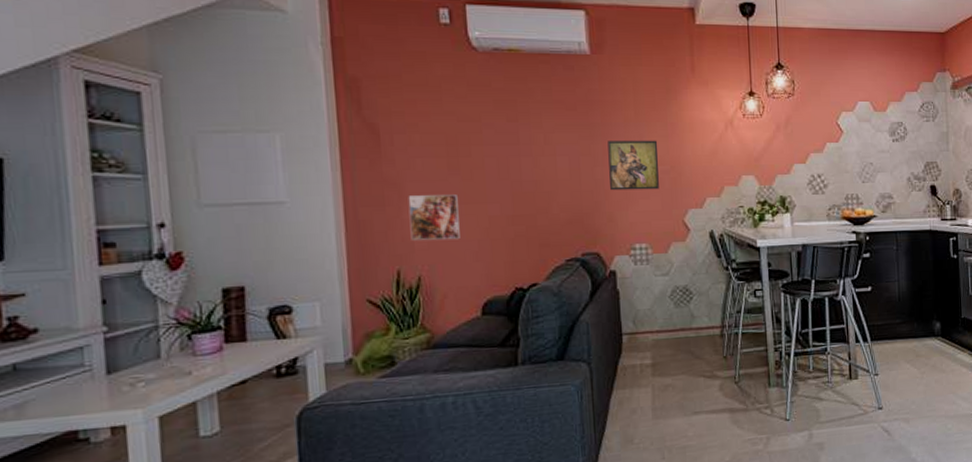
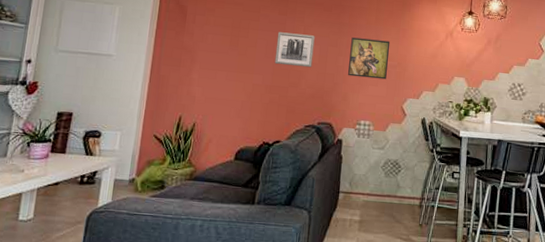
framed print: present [408,195,460,241] -> none [194,61,234,99]
wall art: none [509,144,563,187] -> present [274,32,315,68]

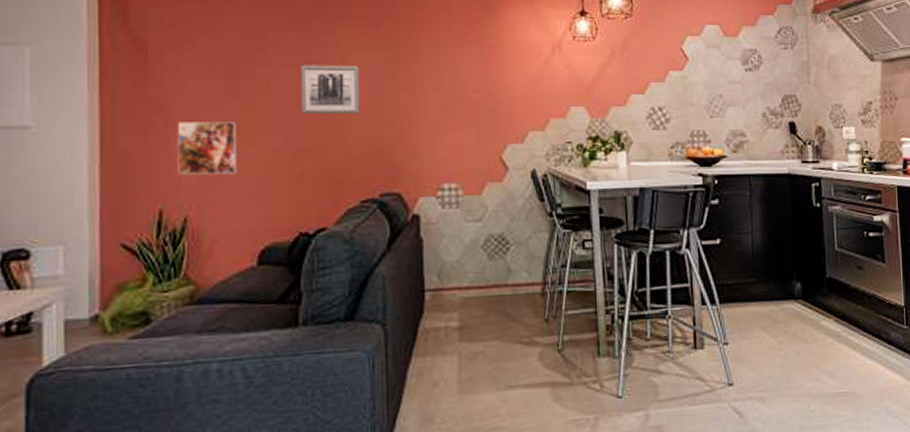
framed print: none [194,61,234,99] -> present [177,122,237,176]
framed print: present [348,37,391,80] -> none [415,63,474,121]

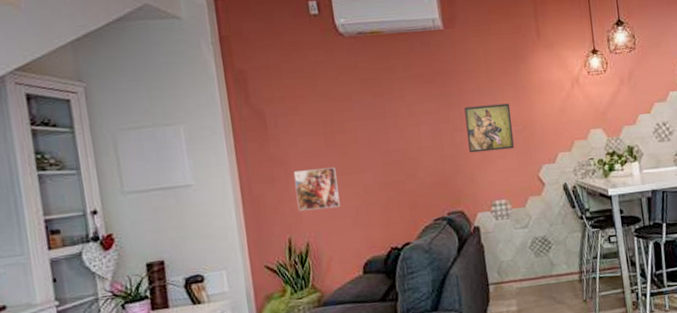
wall art: present [300,65,360,115] -> none [377,114,427,157]
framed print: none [415,63,474,121] -> present [464,103,514,153]

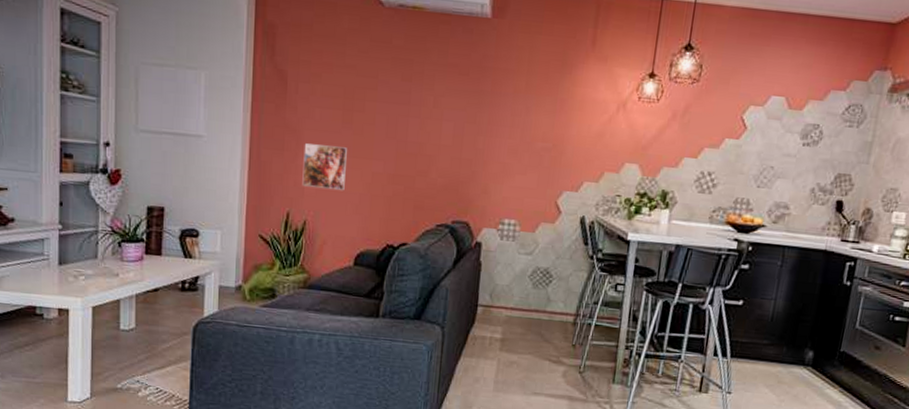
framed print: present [464,103,514,153] -> none [489,110,544,167]

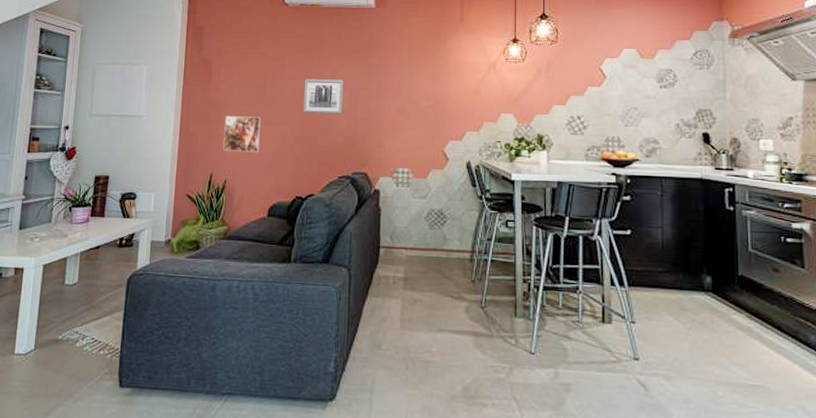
wall art: none [397,104,448,152] -> present [302,79,344,115]

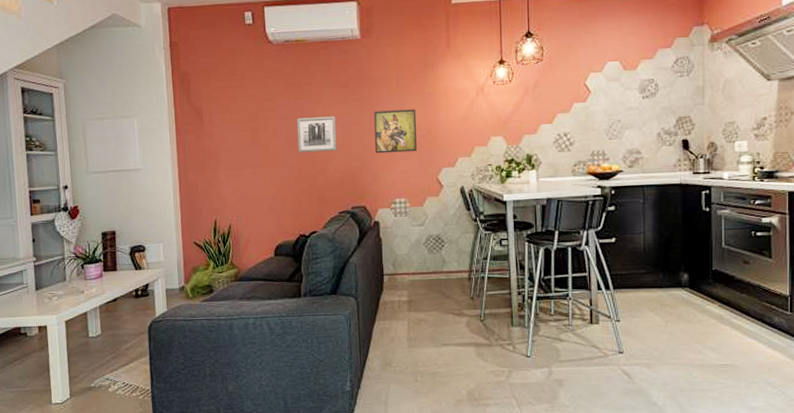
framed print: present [223,116,262,153] -> none [222,160,259,197]
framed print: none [381,78,426,122] -> present [374,109,417,154]

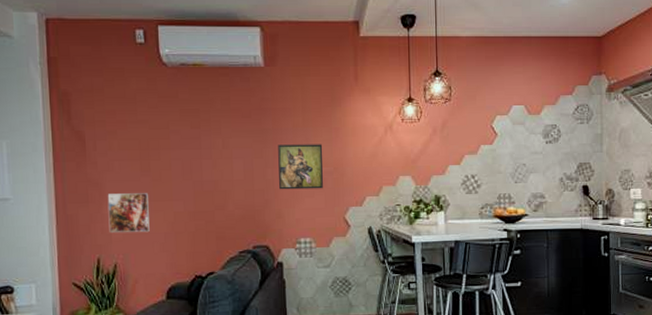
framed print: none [222,160,259,197] -> present [107,193,150,233]
wall art: present [296,116,337,153] -> none [193,148,238,187]

